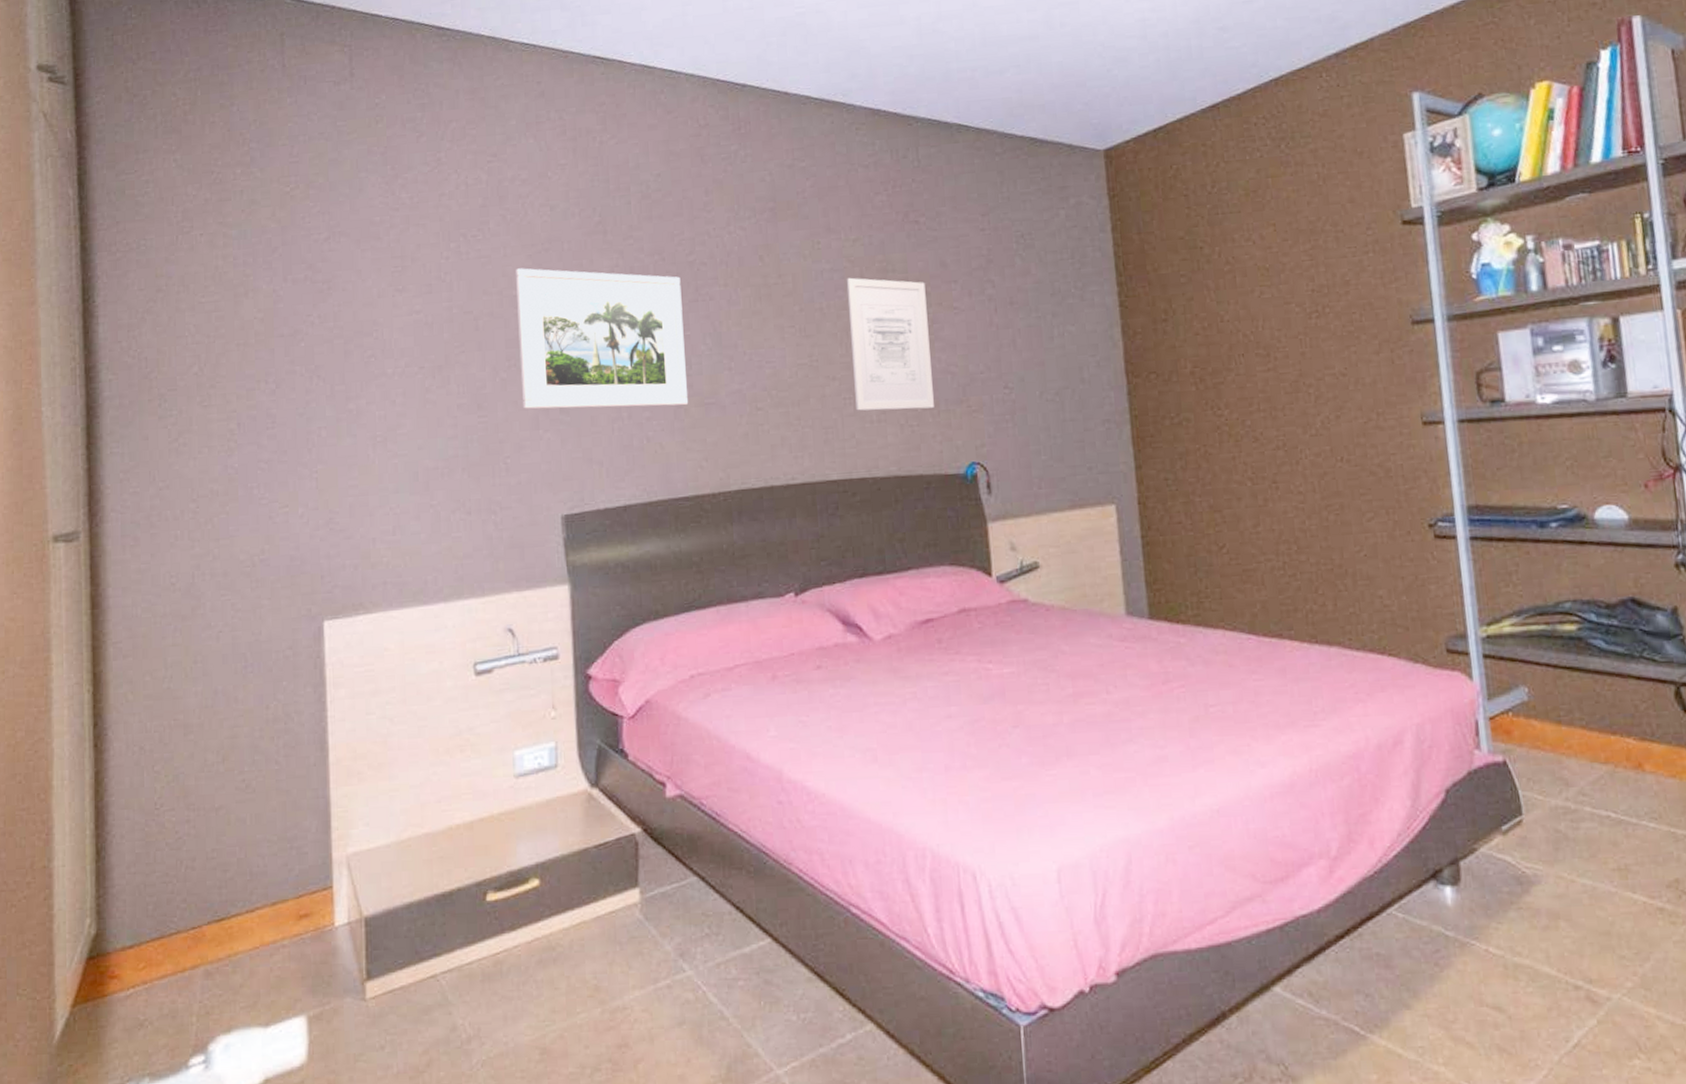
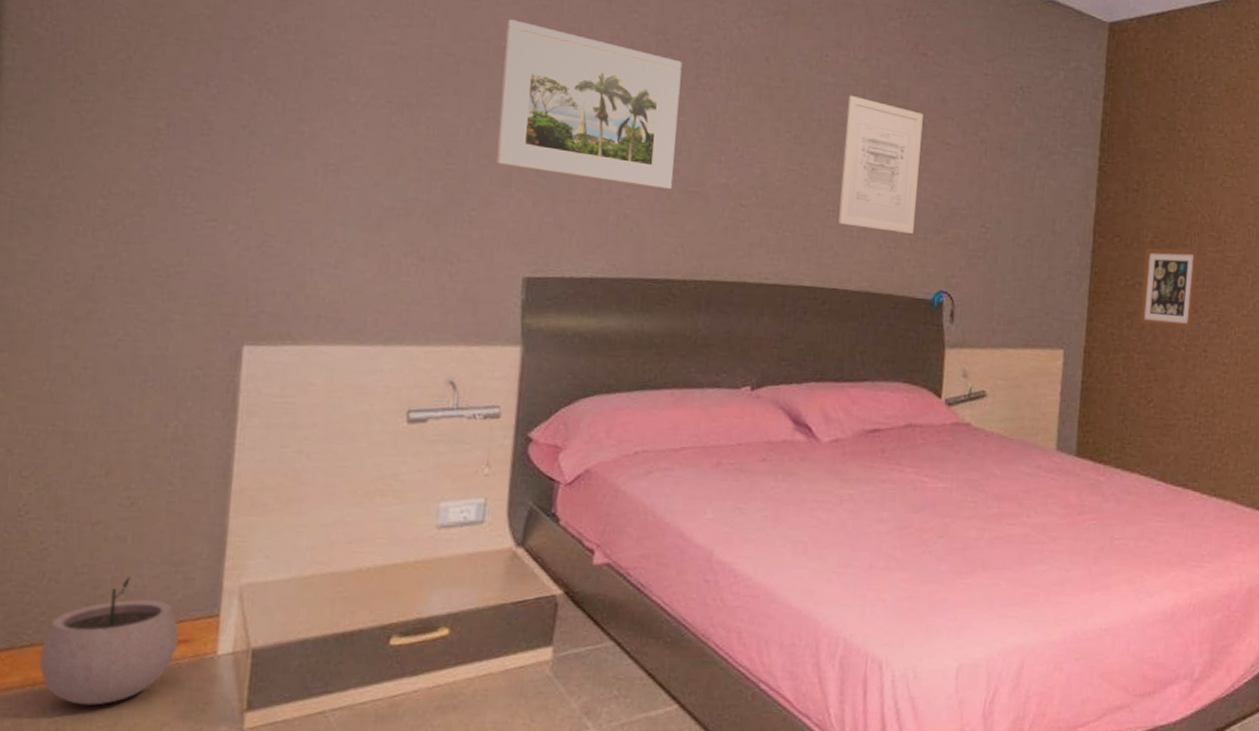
plant pot: none [185,857,300,987] -> present [39,577,179,705]
picture frame: none [1187,371,1255,463] -> present [1139,248,1199,328]

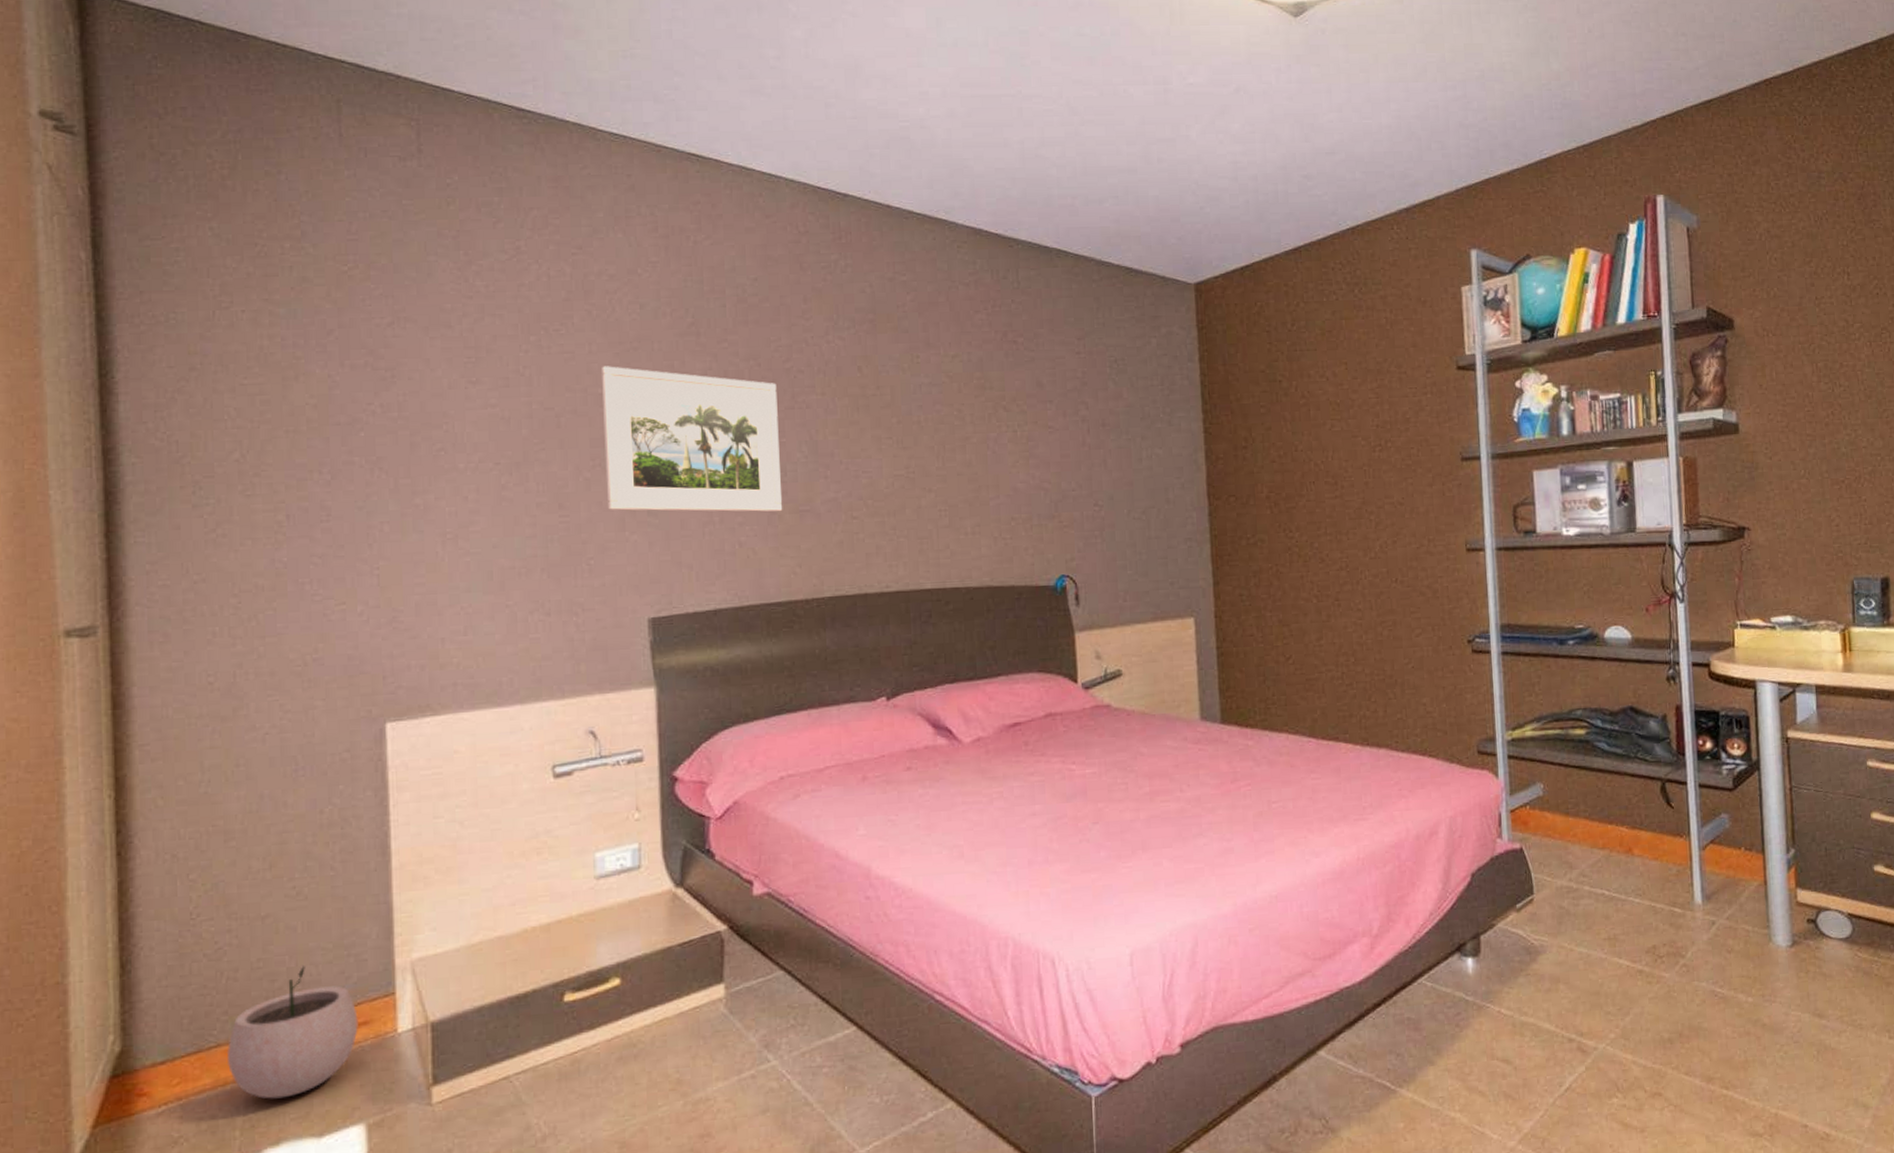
wall art: present [838,95,923,234] -> none [944,392,1027,523]
picture frame: present [1139,248,1199,328] -> none [1263,498,1321,581]

